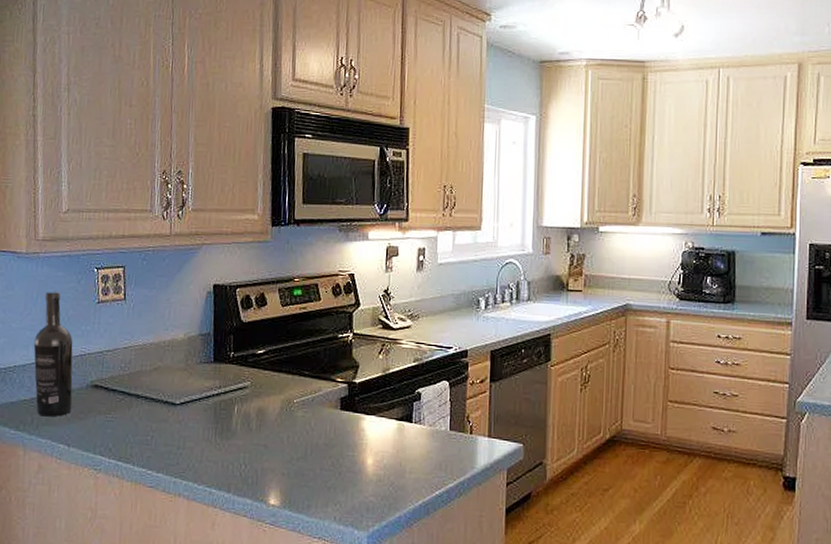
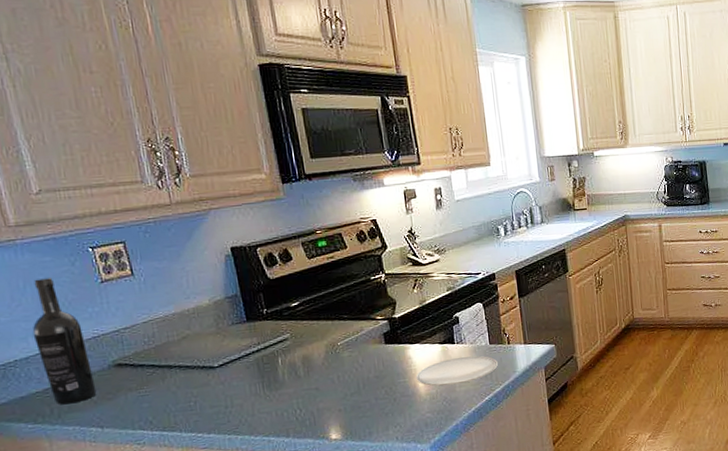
plate: none [365,438,457,470] -> present [415,355,499,386]

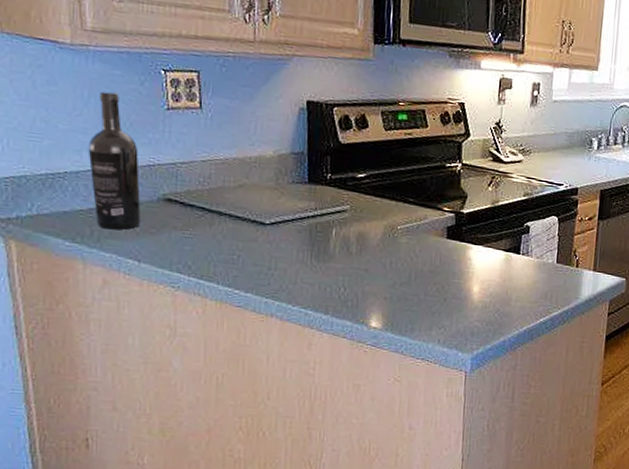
plate: present [415,355,499,386] -> none [471,269,562,299]

